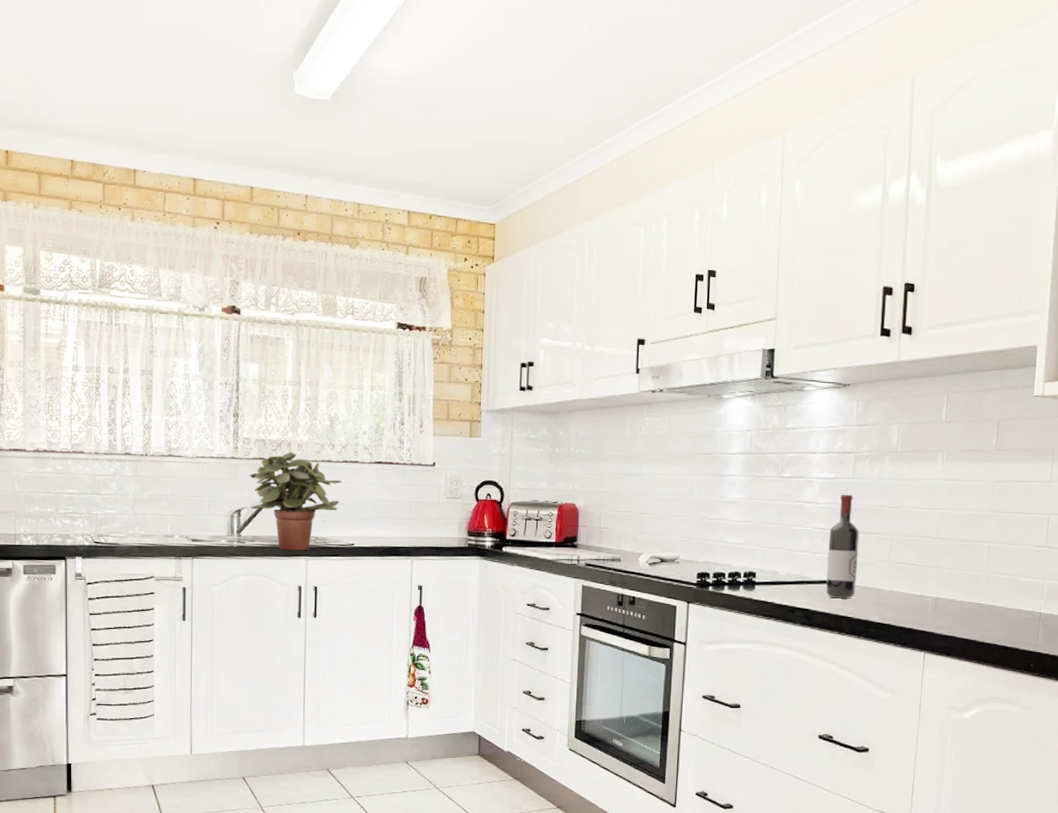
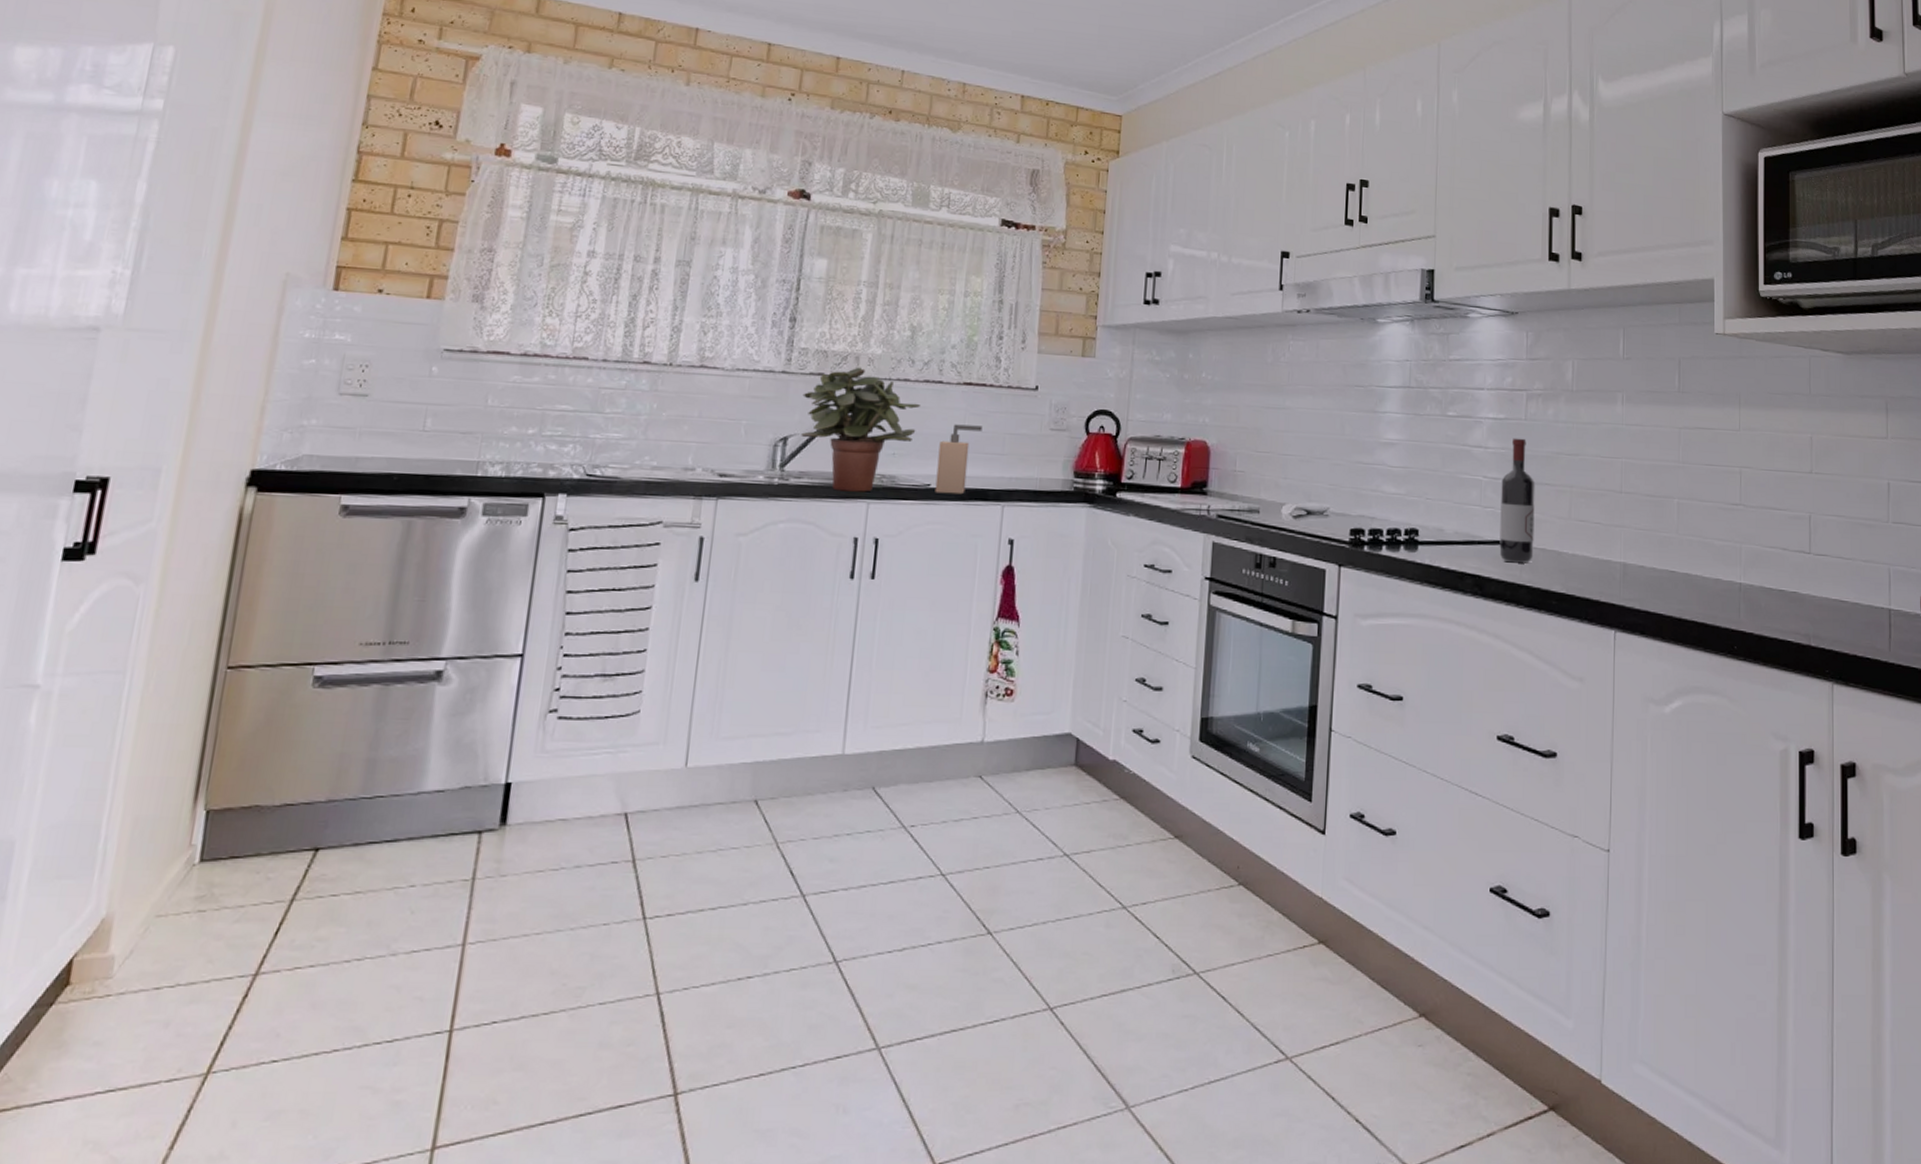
soap dispenser: none [358,496,392,551] -> present [935,424,983,495]

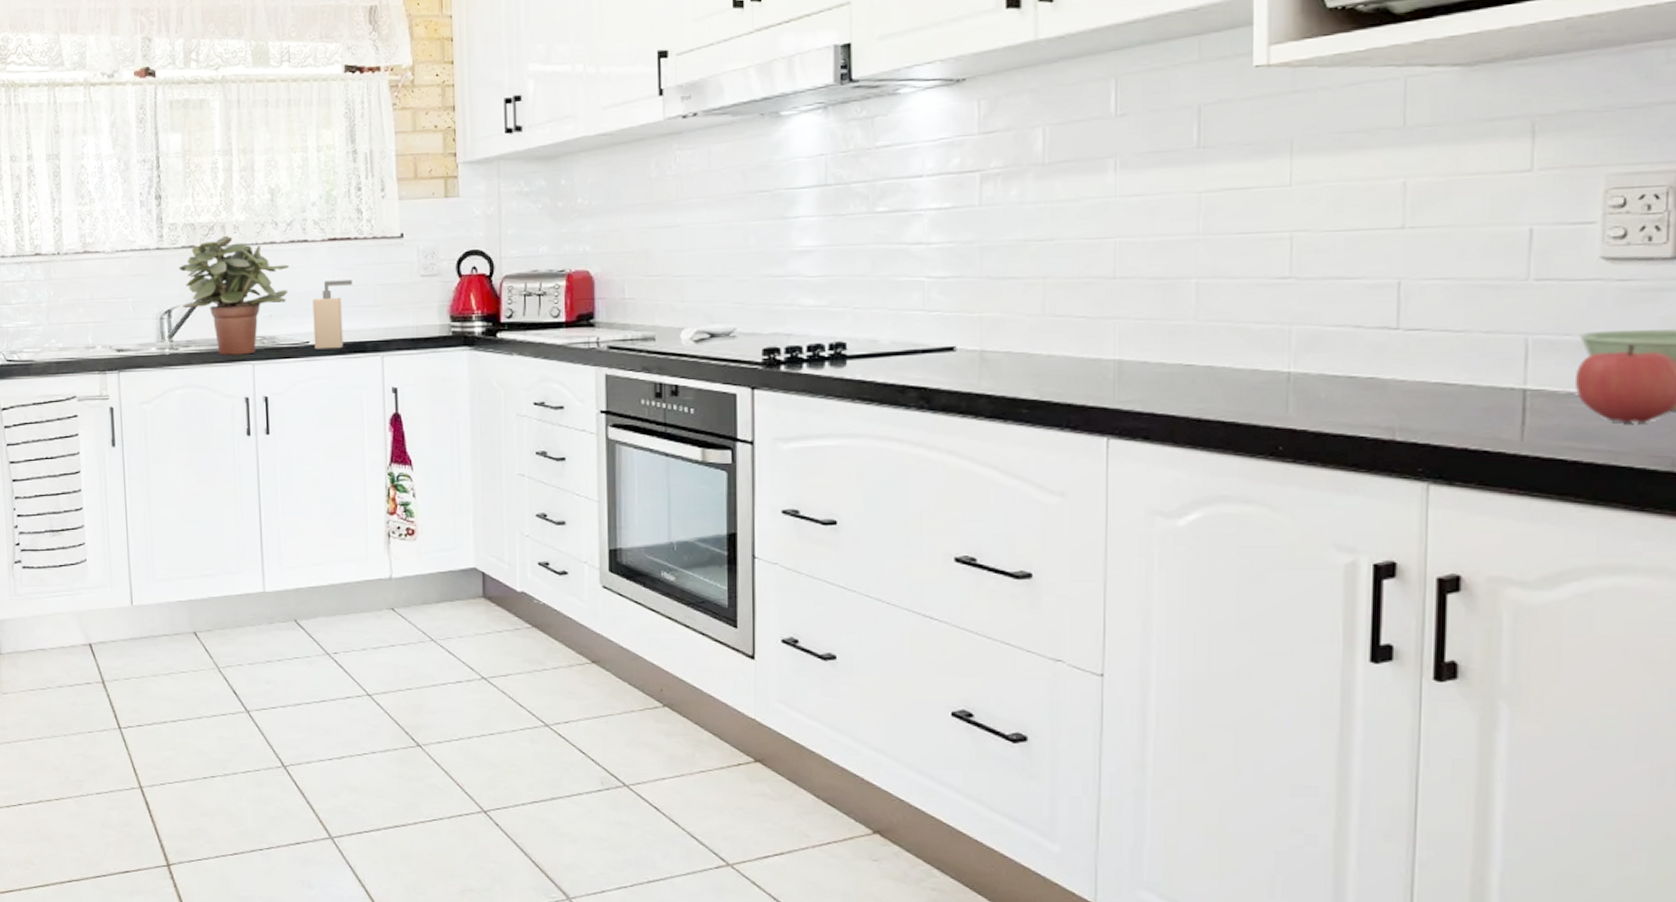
wine bottle: present [1499,438,1535,564] -> none [950,227,995,371]

